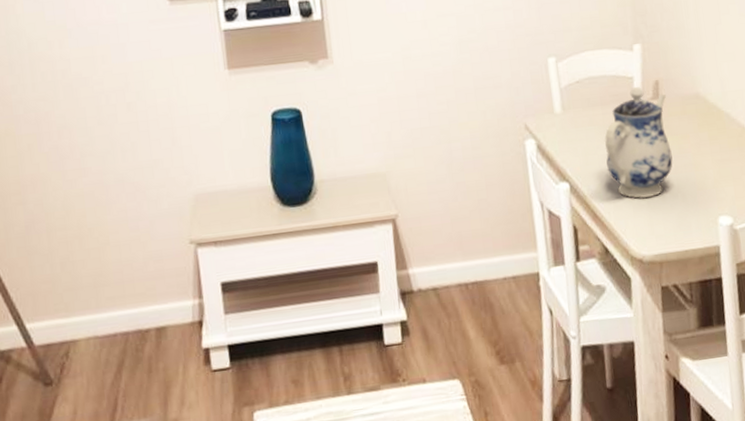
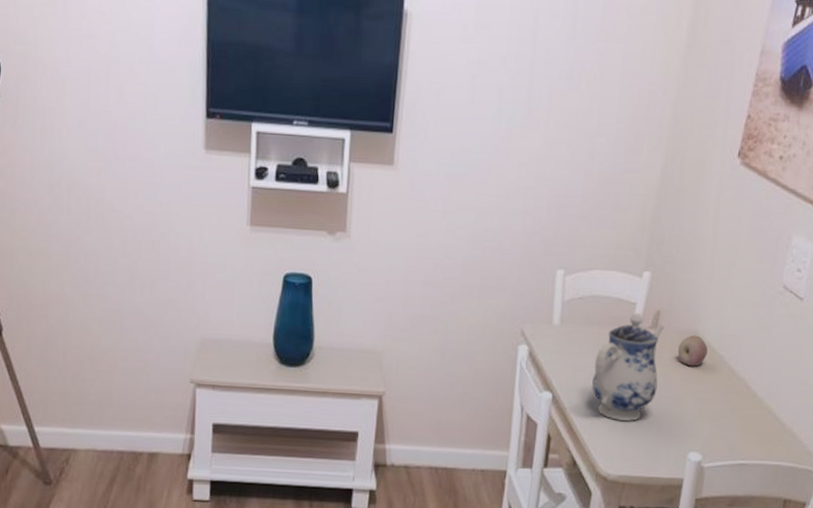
fruit: none [684,98,714,130] -> present [678,335,708,367]

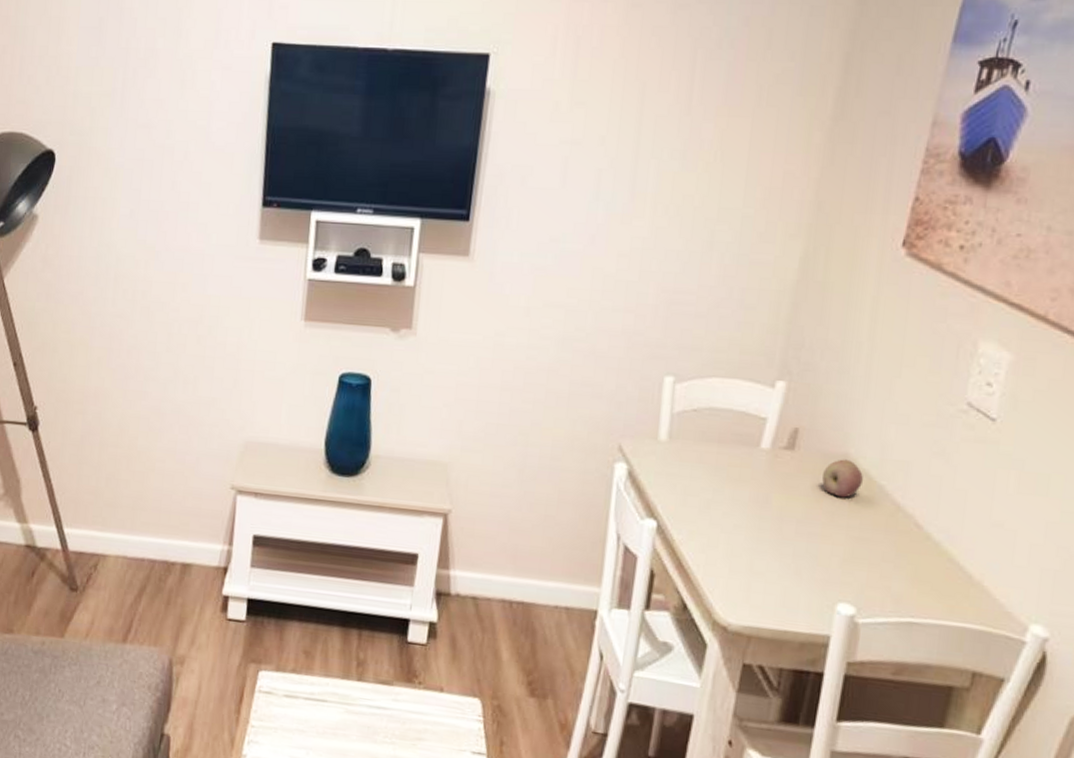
teapot: present [592,312,664,422] -> none [708,429,804,560]

